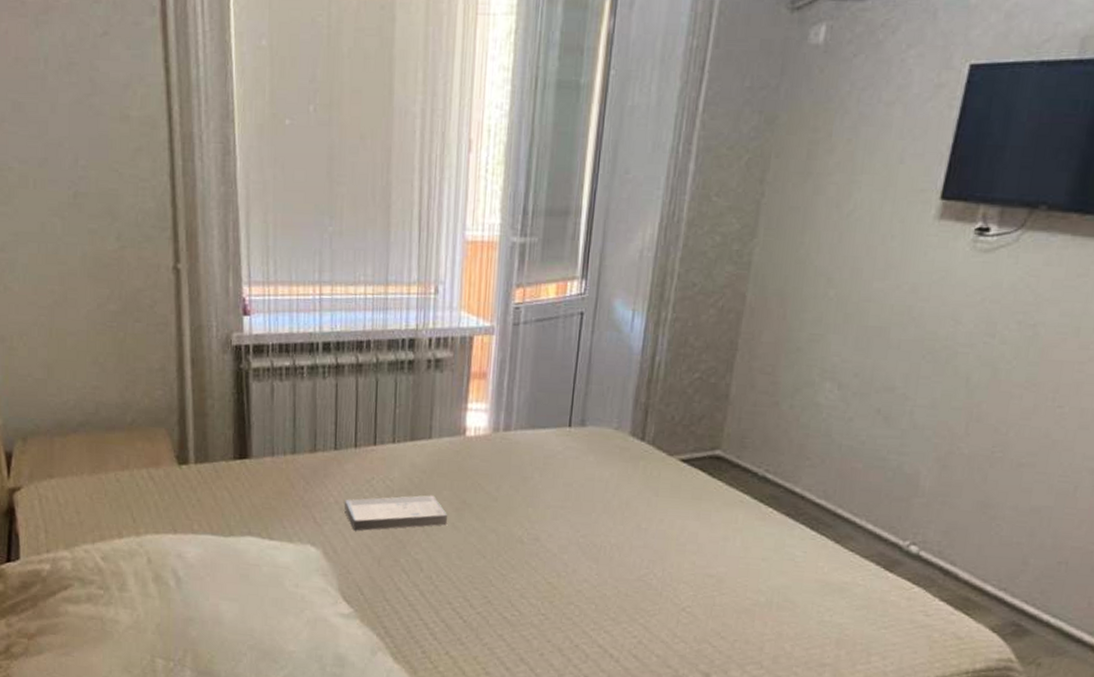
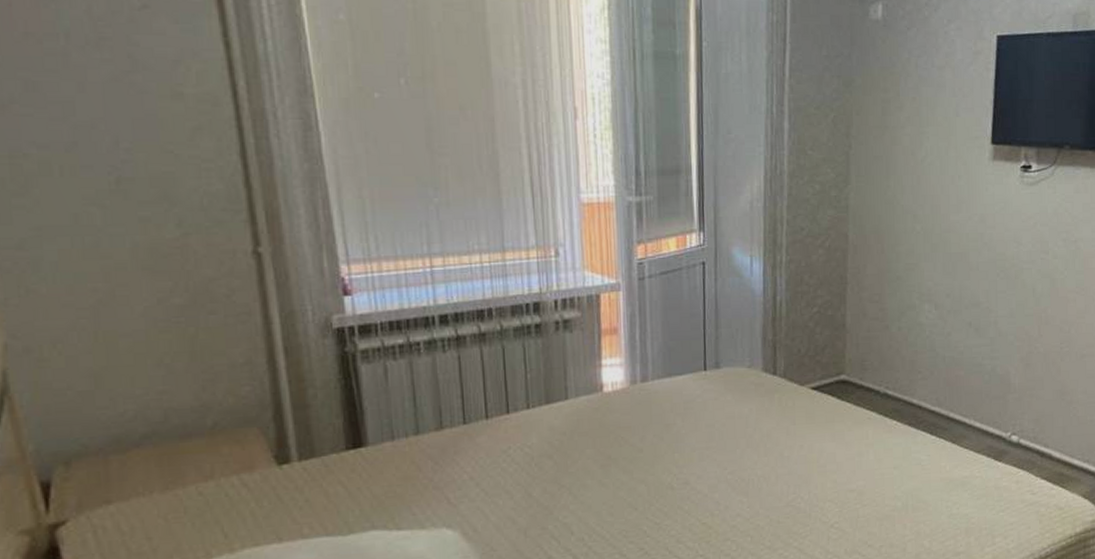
book: present [343,495,447,531] -> none [479,455,593,505]

